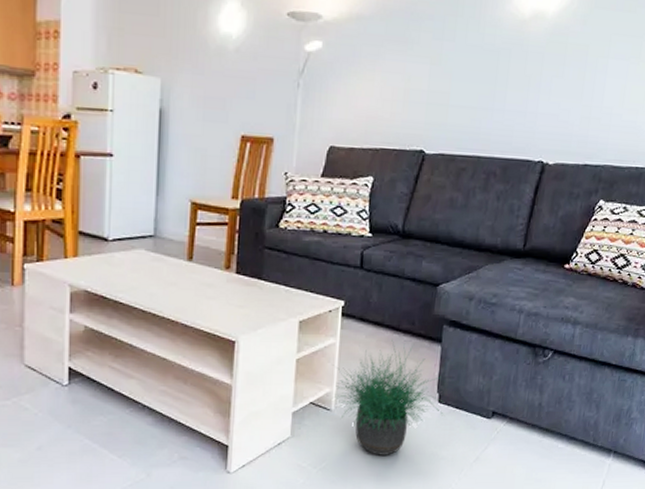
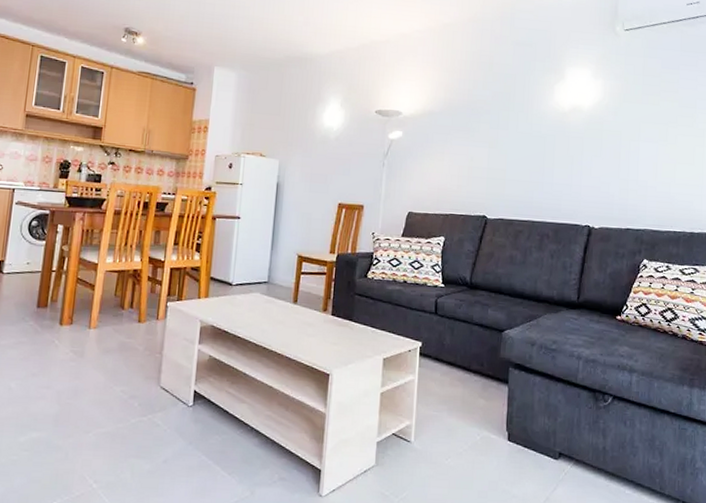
potted plant: present [335,340,444,456] -> none [414,379,513,490]

